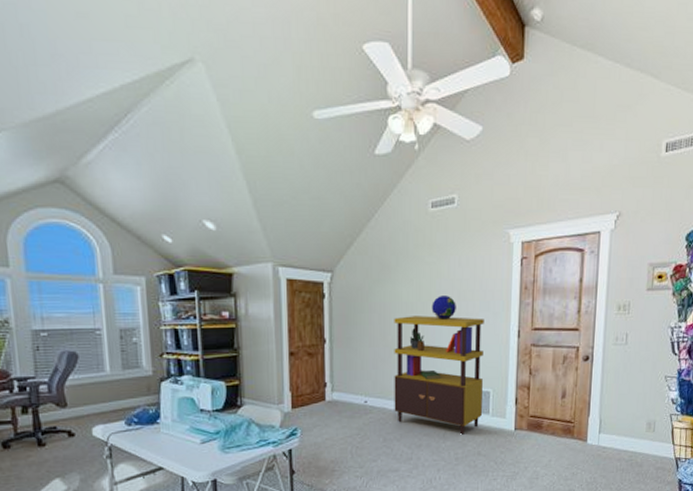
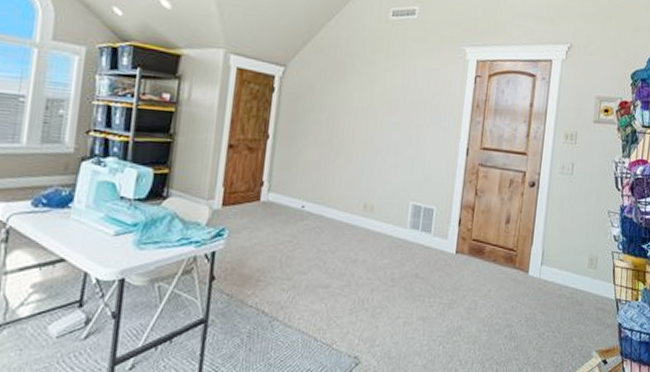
bookcase: present [394,316,484,435] -> none [332,120,434,253]
globe: present [432,296,456,320] -> none [382,103,408,129]

